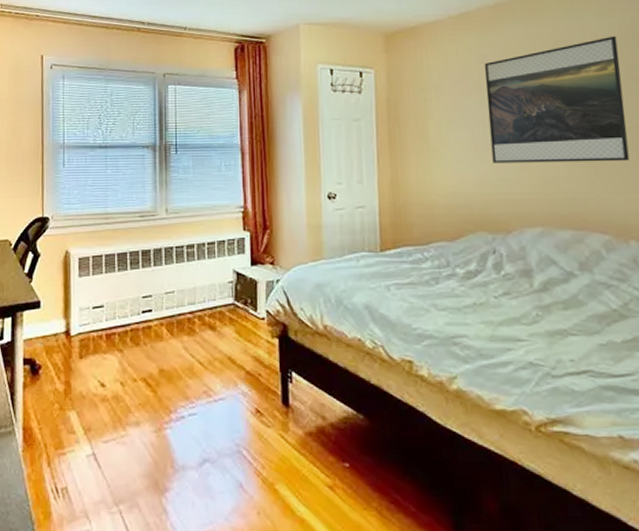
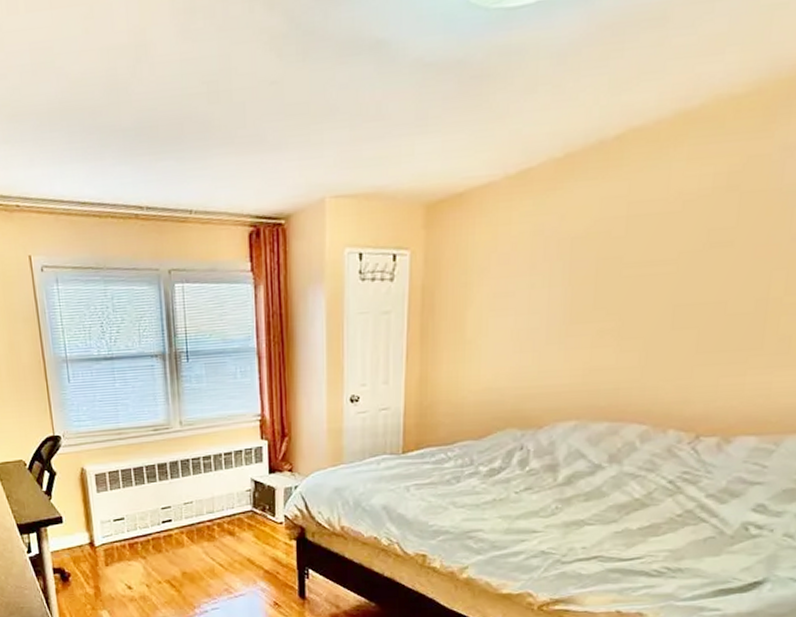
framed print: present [485,36,630,163] -> none [534,189,706,354]

